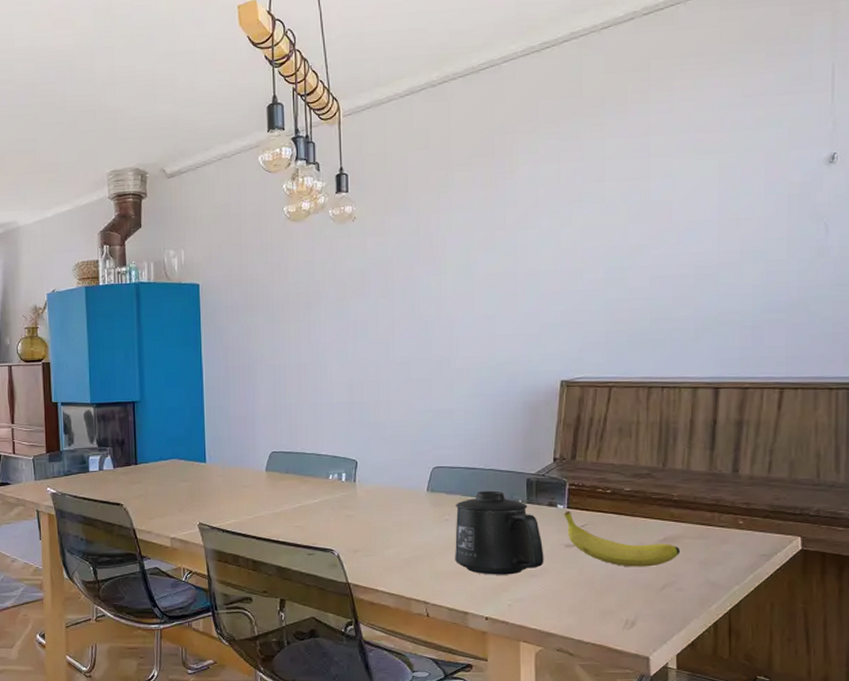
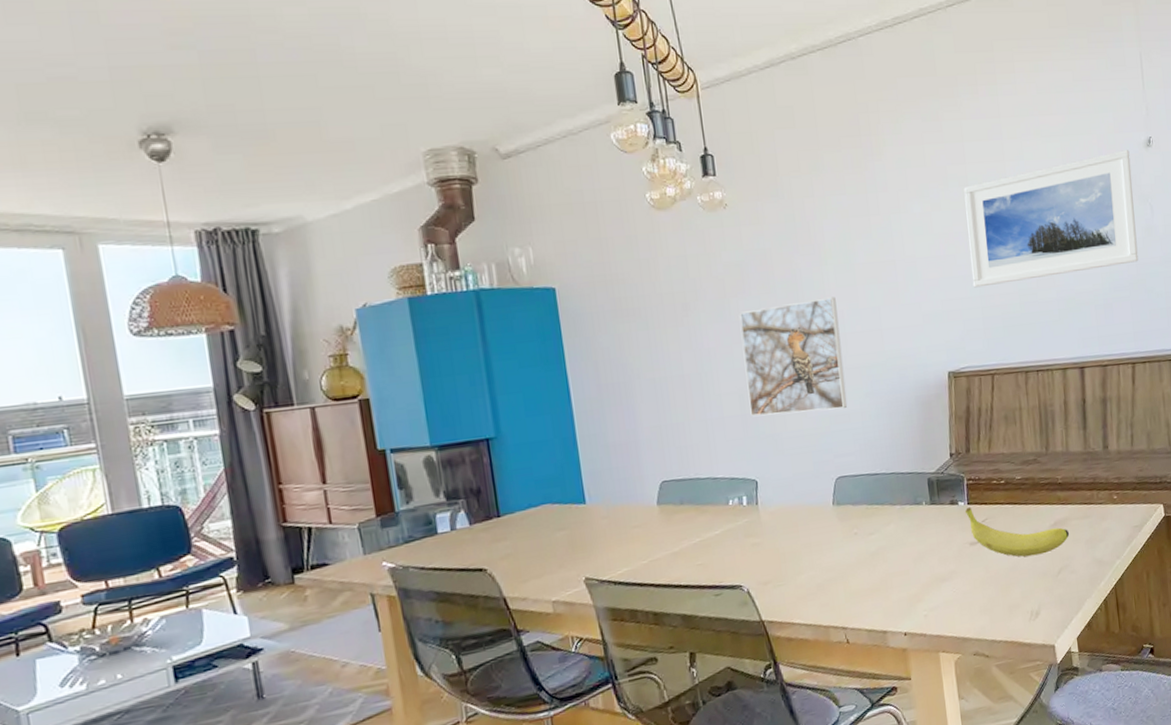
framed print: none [356,303,452,406] -> present [738,296,848,417]
mug: present [455,490,544,575] -> none [863,495,953,587]
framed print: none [598,167,805,302] -> present [964,150,1139,288]

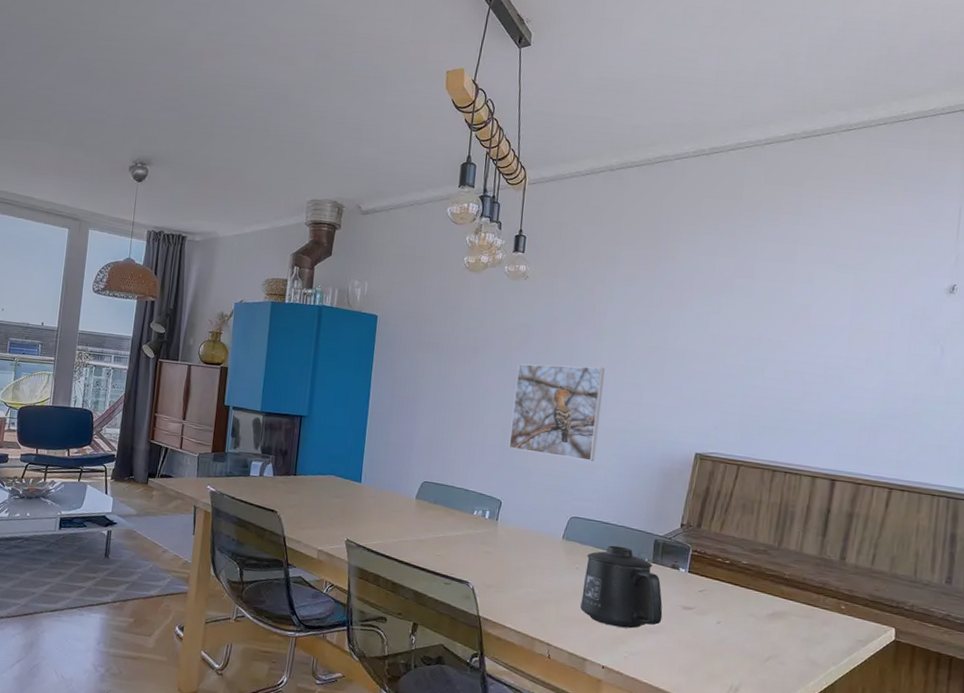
mug: none [863,495,953,587] -> present [580,545,663,629]
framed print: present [964,150,1139,288] -> none [736,292,929,397]
fruit: present [965,507,1070,557] -> none [684,575,787,638]

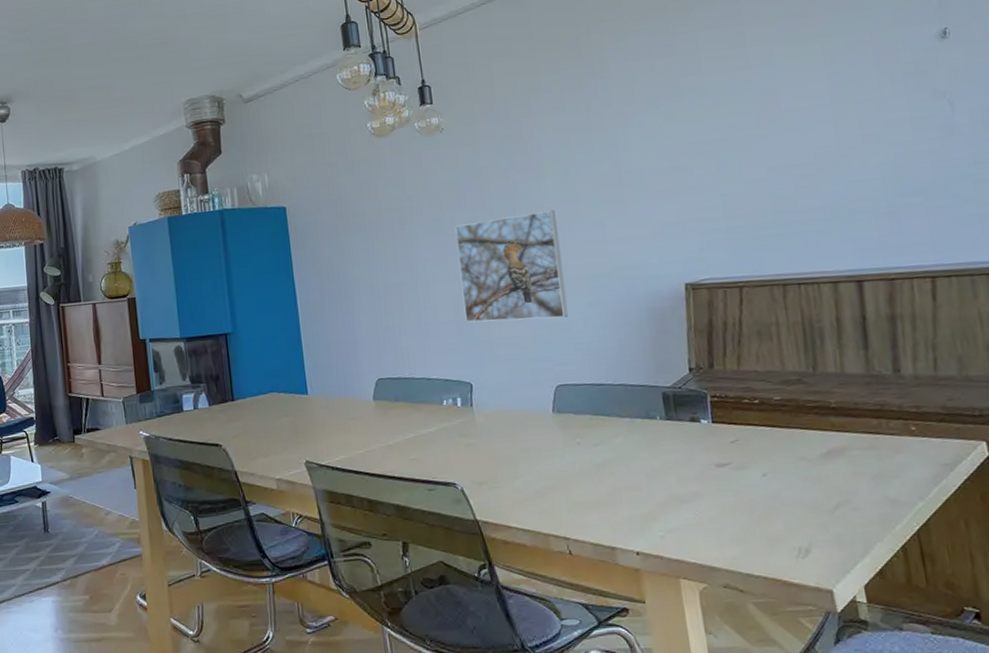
mug: present [580,545,663,629] -> none [586,407,695,503]

